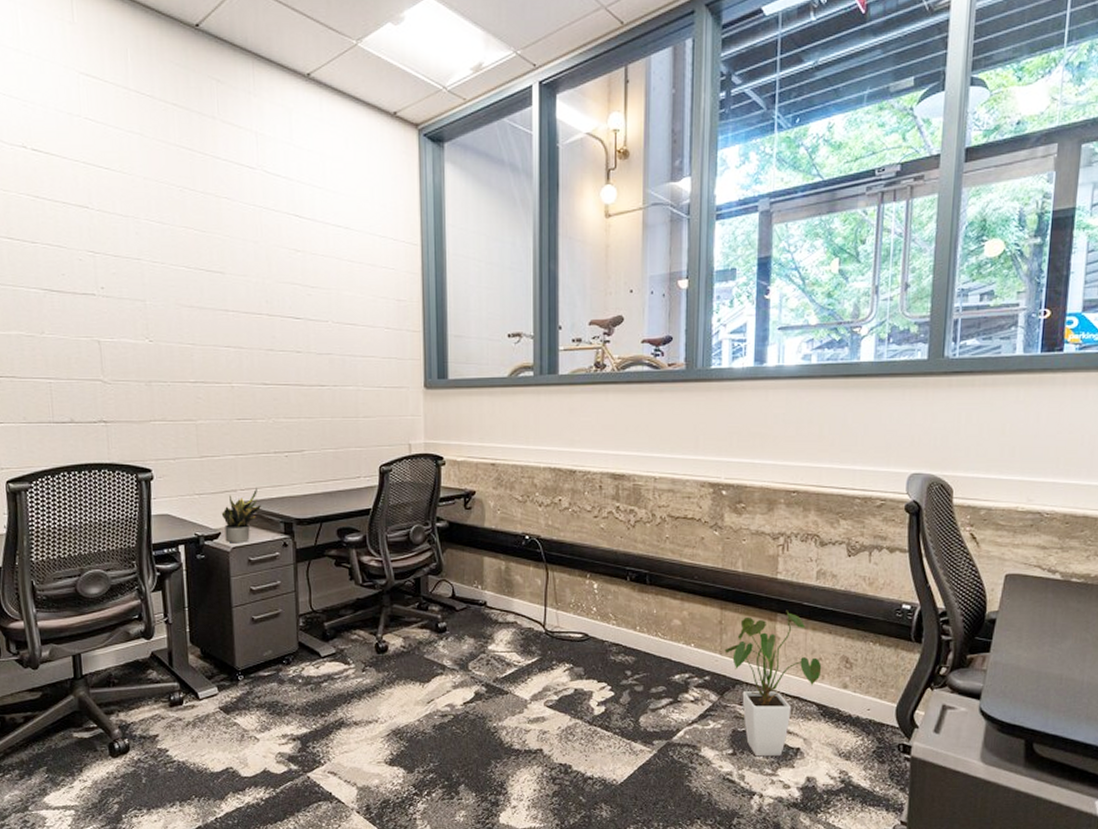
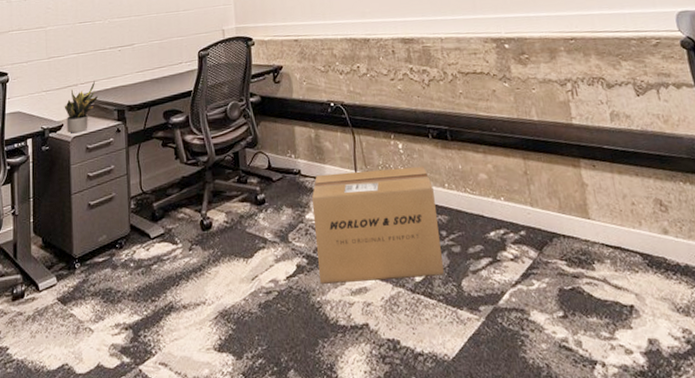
box: none [496,607,624,711] -> present [311,166,444,284]
house plant: present [724,610,822,757] -> none [535,154,638,318]

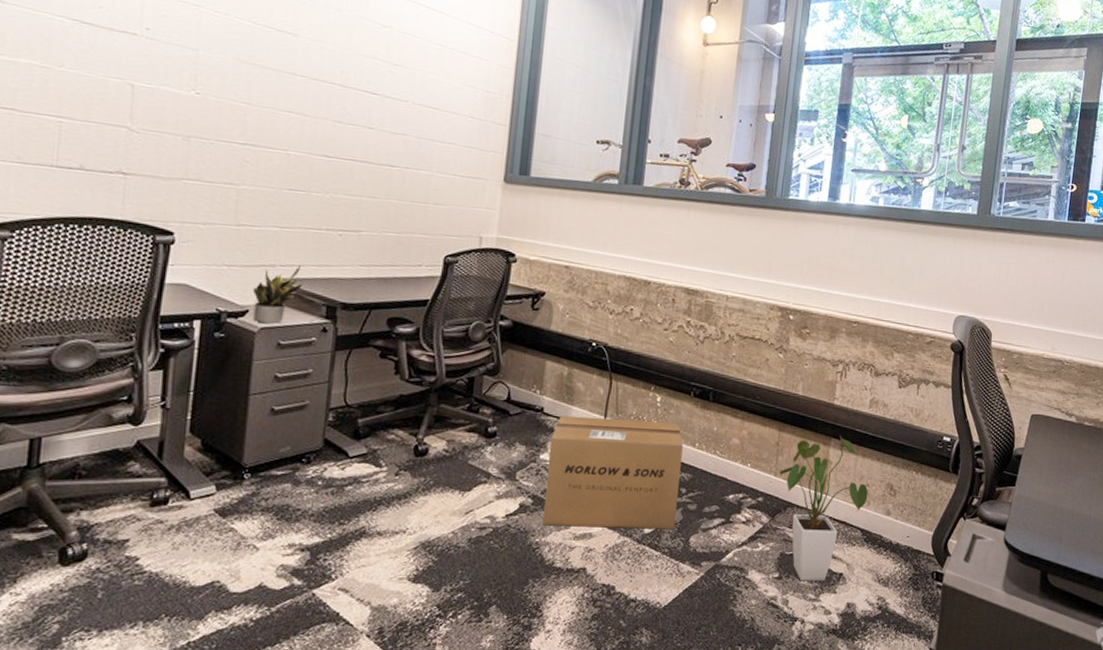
house plant: none [535,154,638,318] -> present [779,435,869,582]

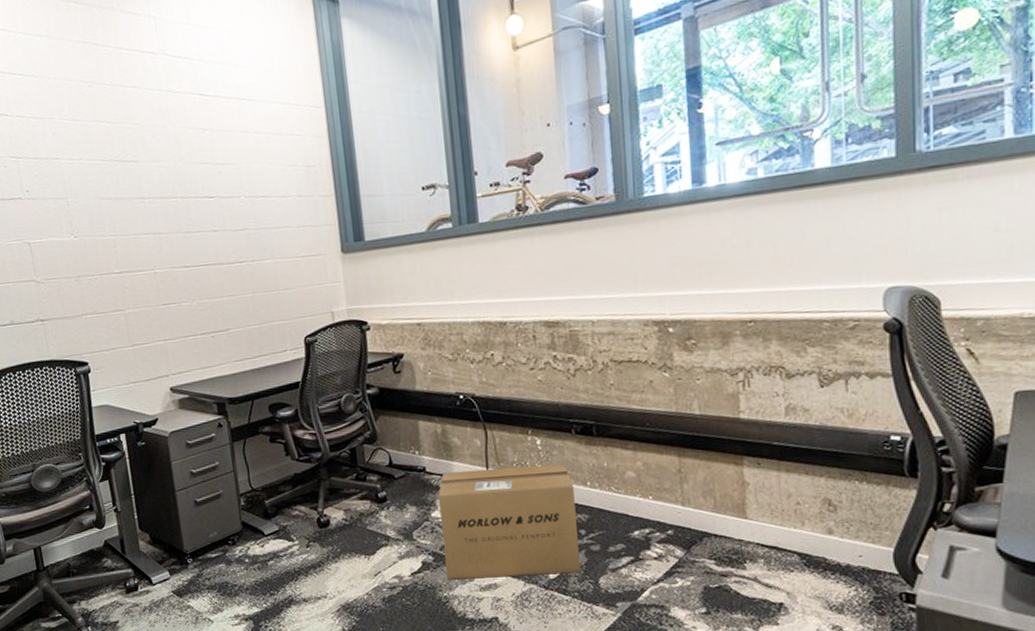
potted plant: present [252,265,302,324] -> none [156,371,194,428]
house plant: present [779,435,869,582] -> none [687,451,801,615]

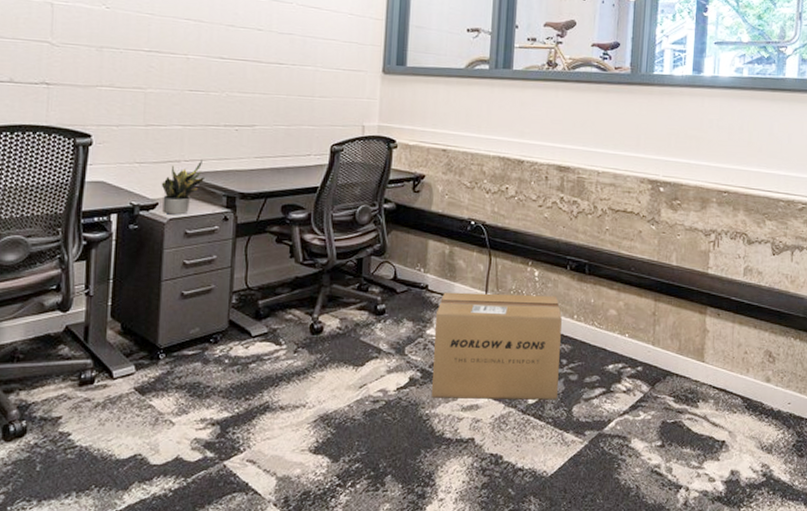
potted plant: none [156,371,194,428] -> present [161,160,204,215]

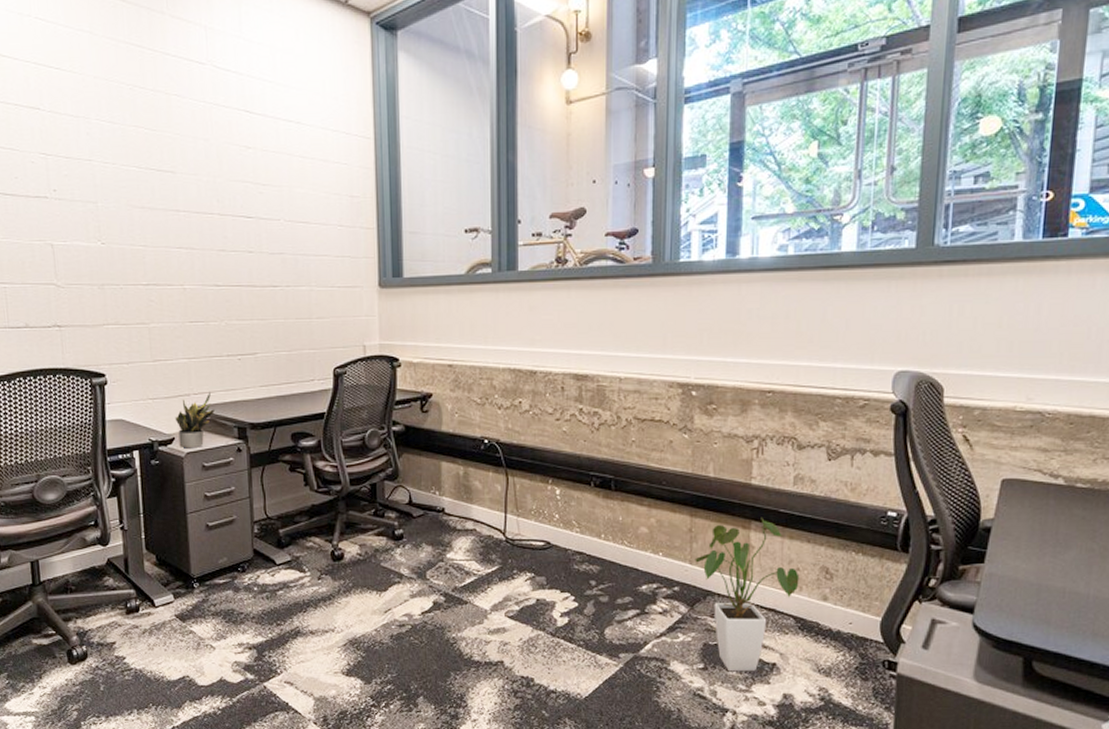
box: present [432,292,562,400] -> none [454,514,588,622]
house plant: none [657,303,747,449] -> present [695,517,800,672]

